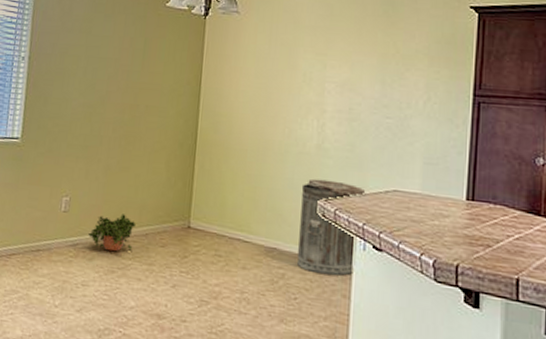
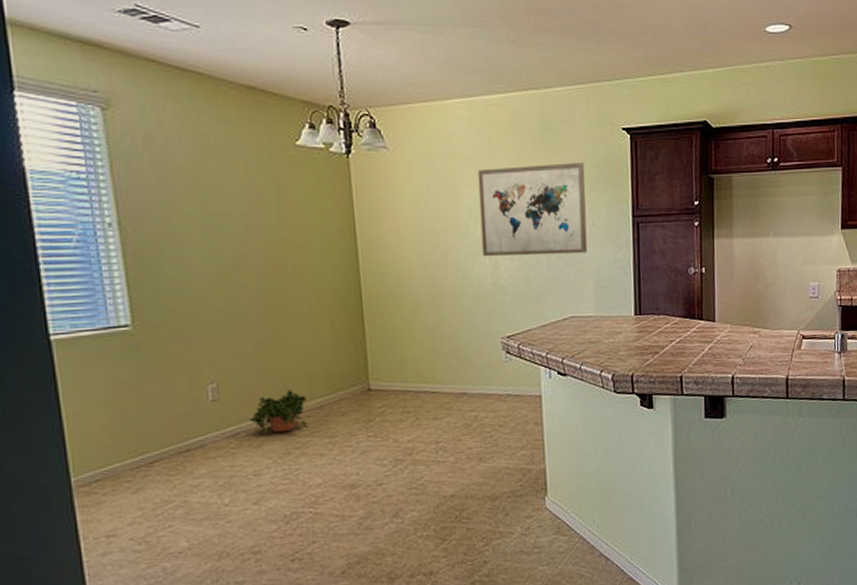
trash can: present [297,178,366,276] -> none [482,316,546,409]
wall art: none [311,36,425,128] -> present [477,163,588,256]

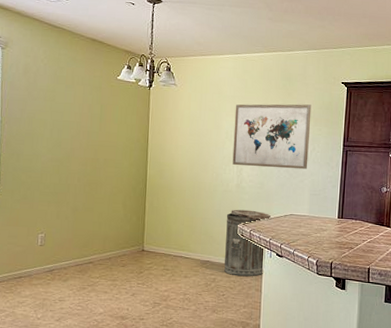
potted plant: present [250,390,308,433] -> none [62,244,101,273]
trash can: none [482,316,546,409] -> present [224,209,272,277]

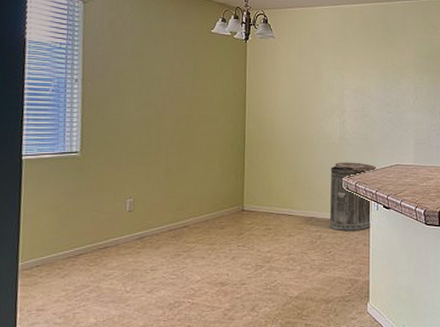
wall art: present [232,104,312,170] -> none [334,53,412,119]

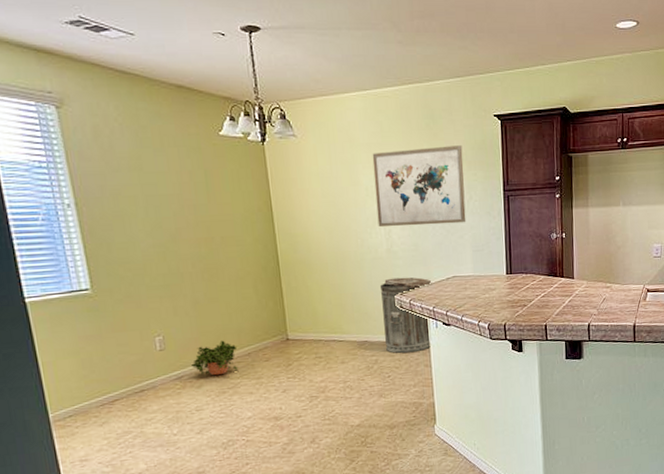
potted plant: none [154,206,197,239] -> present [191,340,239,376]
wall art: none [334,53,412,119] -> present [372,145,466,226]

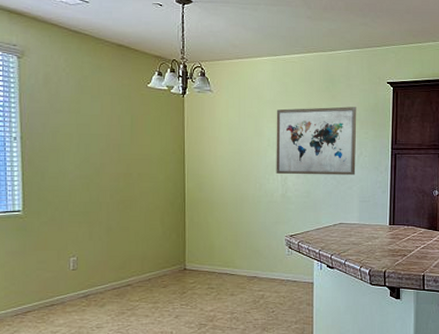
potted plant: present [191,340,239,376] -> none [98,265,140,297]
trash can: present [379,277,432,354] -> none [272,220,320,291]

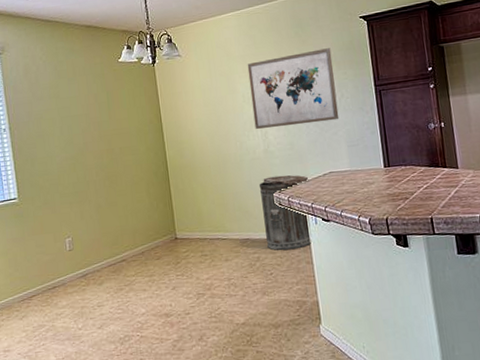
trash can: none [272,220,320,291] -> present [258,175,313,251]

